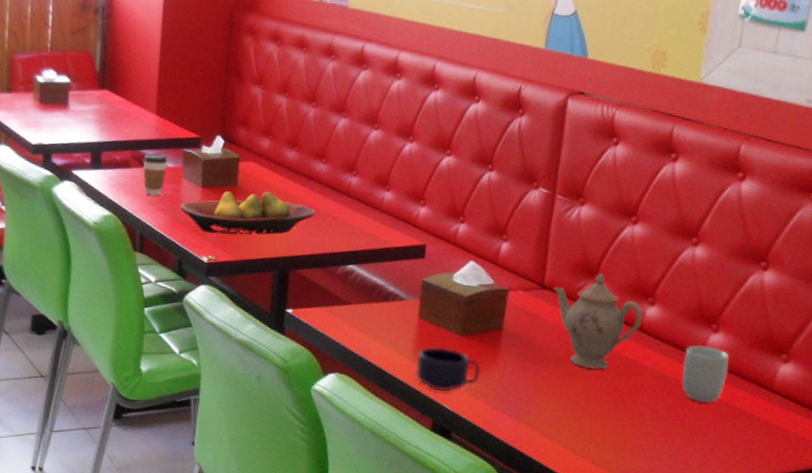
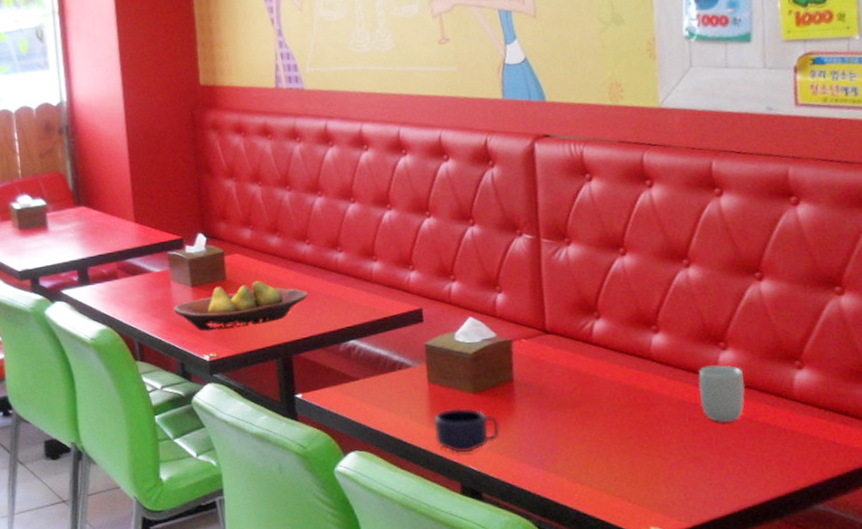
coffee cup: present [143,153,168,196] -> none [129,260,154,303]
teapot: present [553,273,643,370] -> none [555,309,650,406]

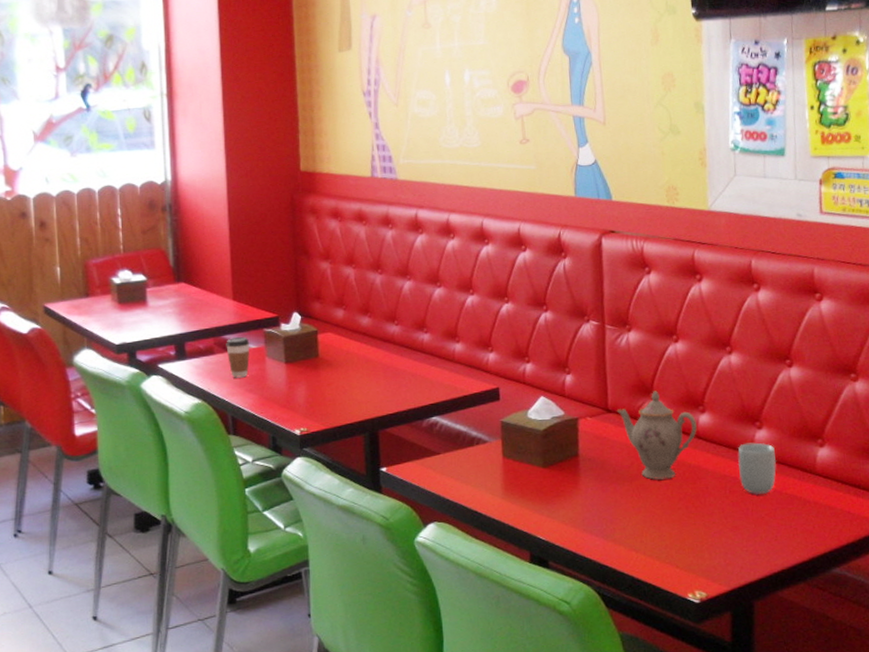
coffee cup: none [129,260,154,303] -> present [226,337,250,378]
fruit bowl: present [174,280,308,332] -> none [268,358,395,407]
mug: present [433,407,499,453] -> none [506,480,565,524]
teapot: none [555,309,650,406] -> present [616,390,697,480]

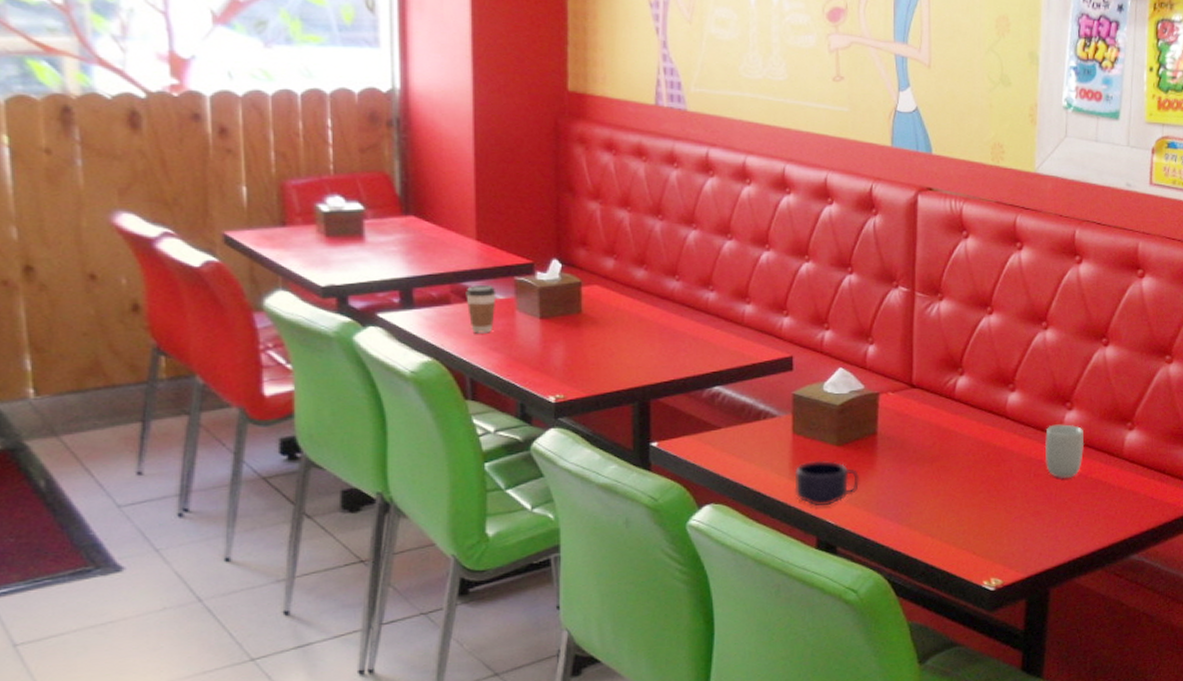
mug: none [506,480,565,524] -> present [794,460,859,507]
teapot: present [616,390,697,480] -> none [921,366,1005,461]

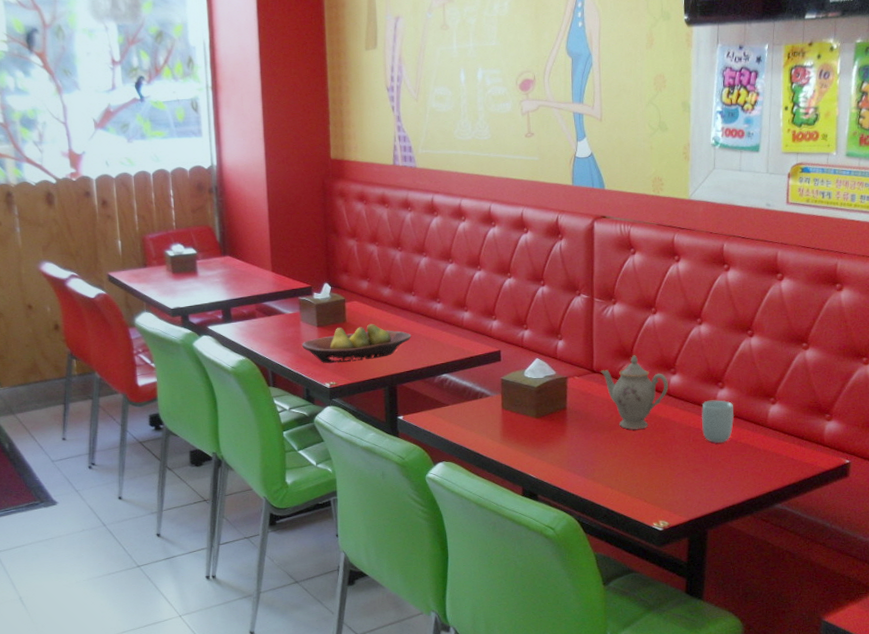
coffee cup: present [466,285,497,334] -> none [266,304,287,339]
fruit bowl: none [517,316,673,370] -> present [302,323,412,364]
mug: present [794,460,859,507] -> none [504,429,554,464]
teapot: none [921,366,1005,461] -> present [600,355,668,430]

